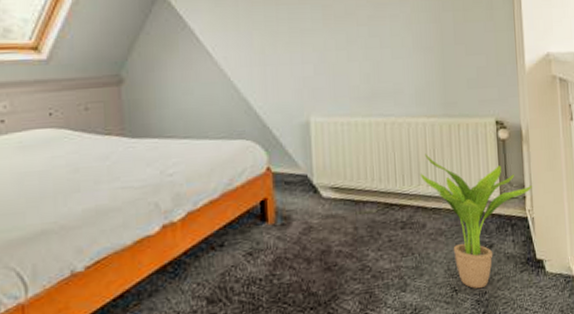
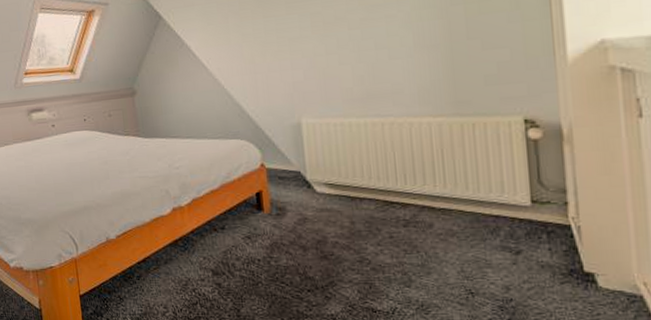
potted plant: present [419,154,532,289] -> none [424,154,578,295]

